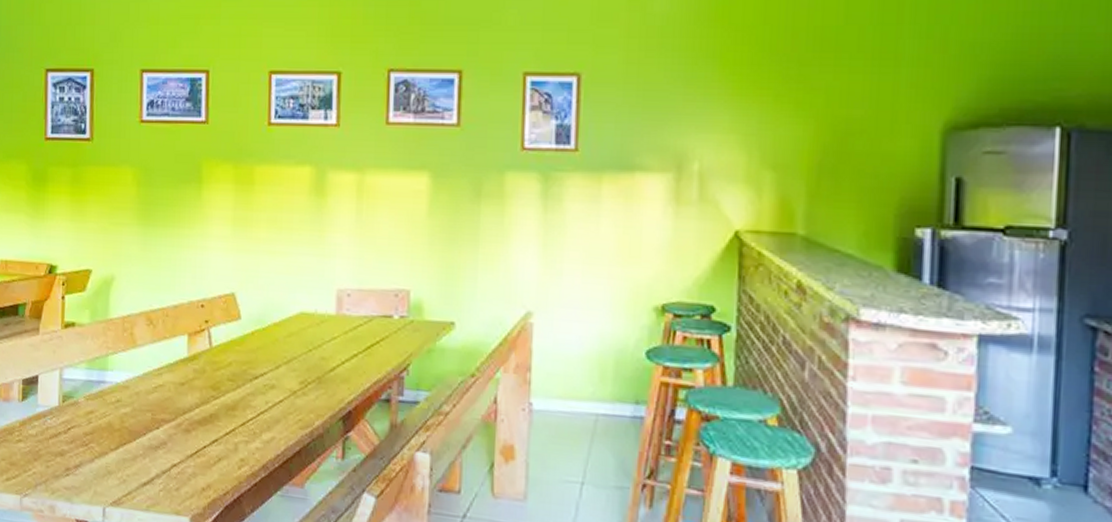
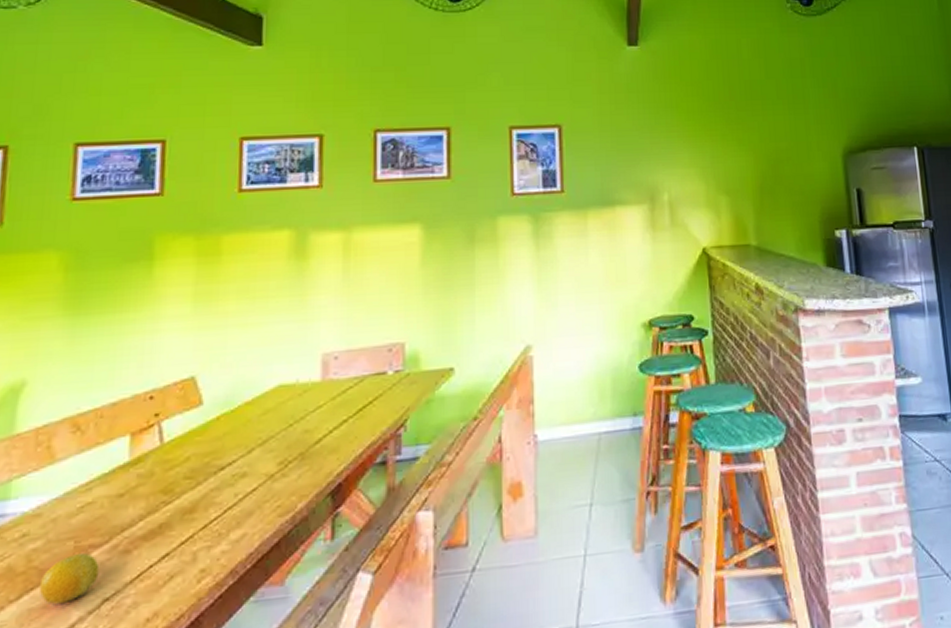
fruit: none [129,424,169,461] -> present [39,553,100,605]

